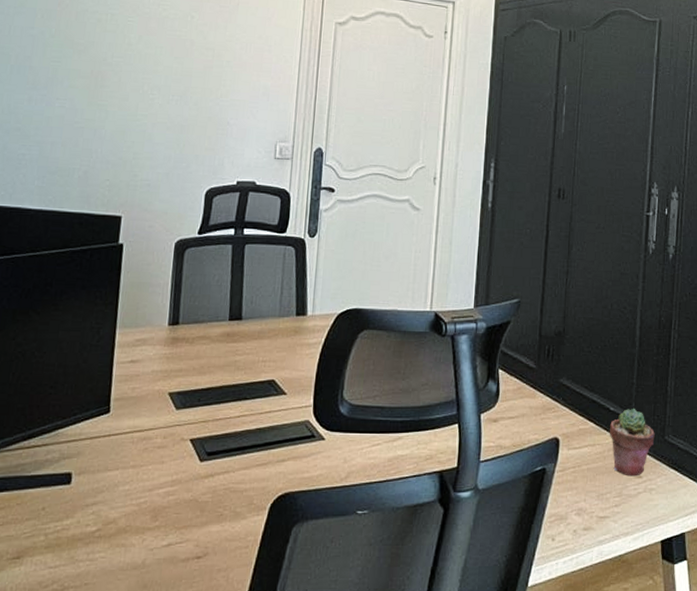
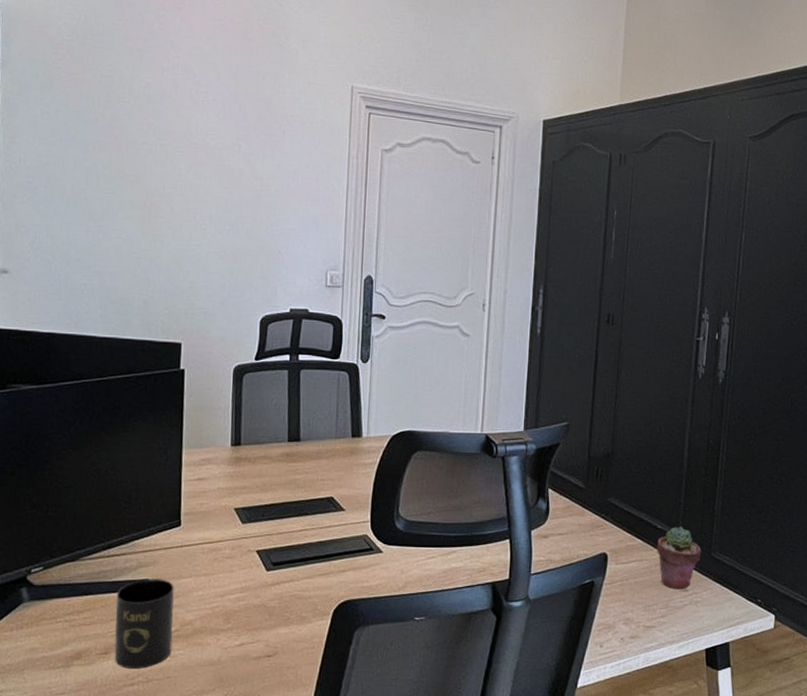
mug: none [27,472,99,575] -> present [114,579,174,668]

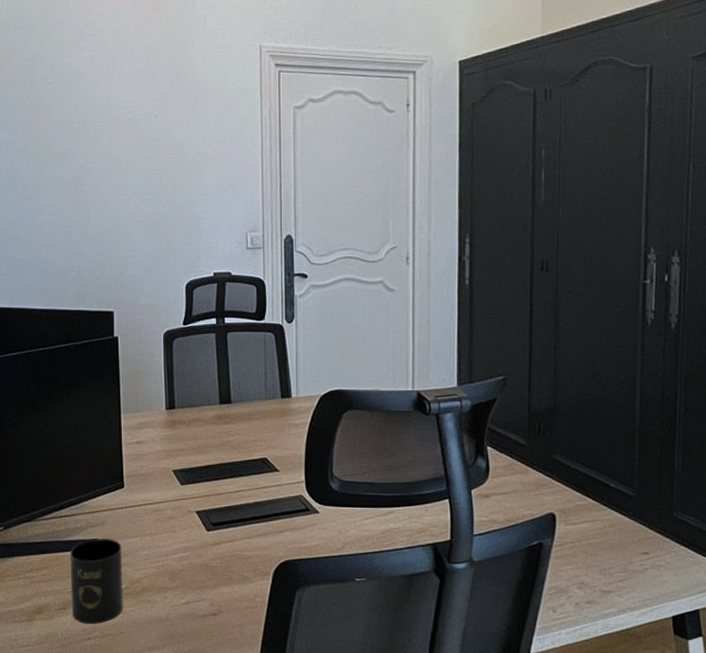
potted succulent: present [657,526,701,590] -> none [611,484,661,553]

